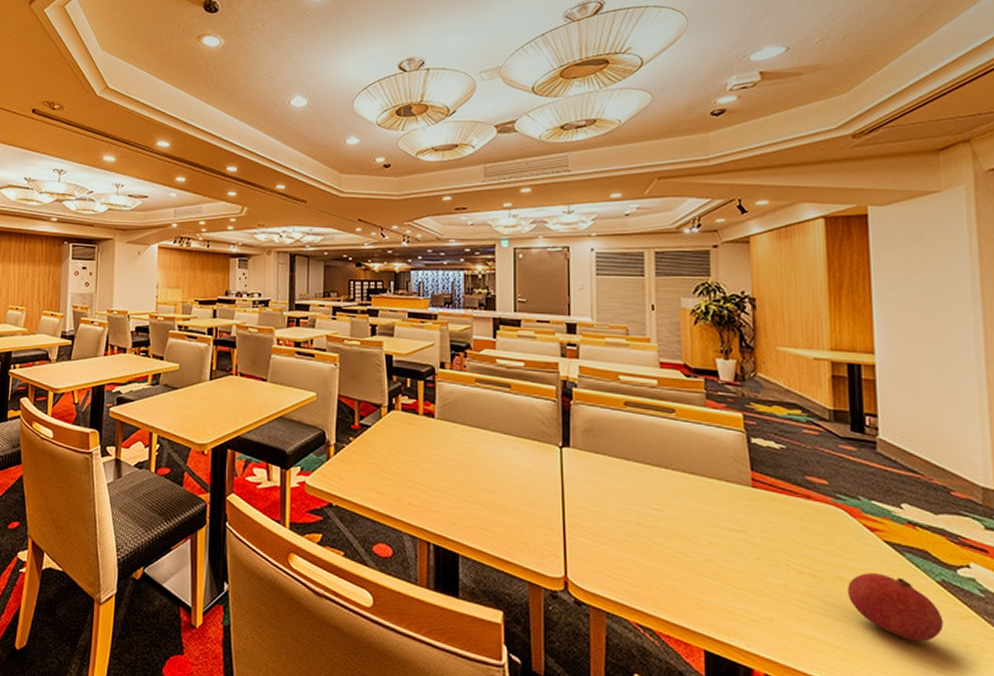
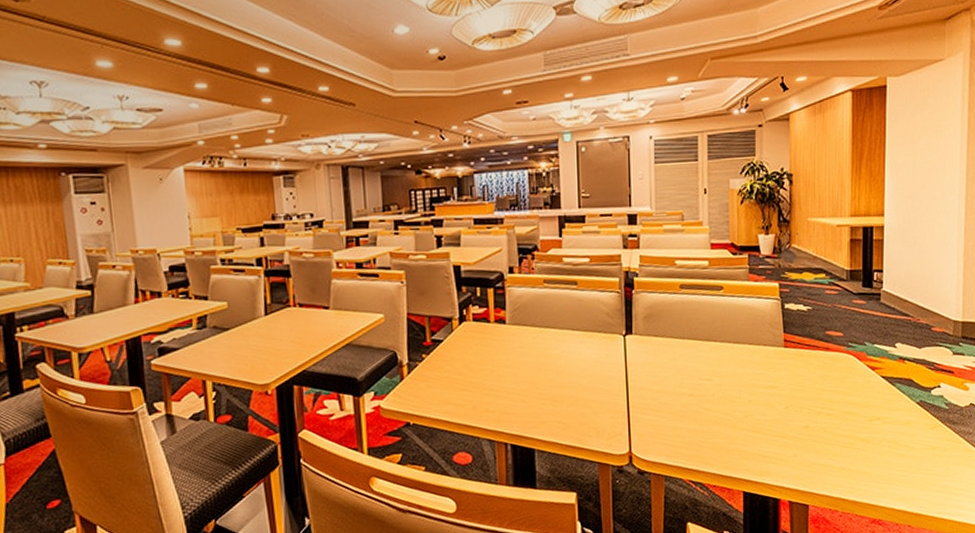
fruit: present [848,573,944,642] -> none [853,403,919,453]

